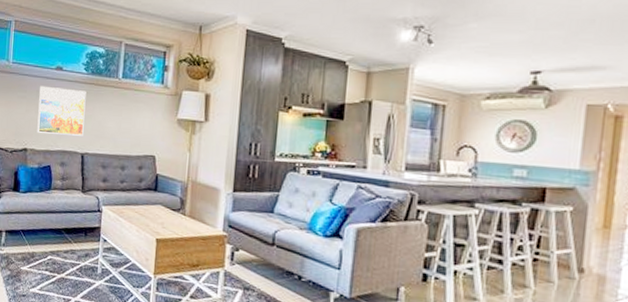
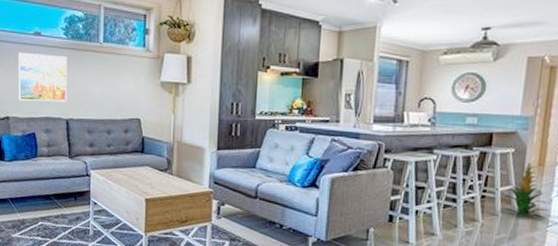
indoor plant: none [556,223,617,291] -> present [499,162,548,219]

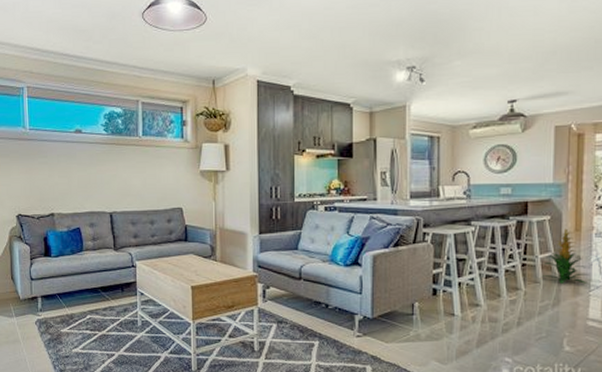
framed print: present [18,52,67,102] -> none [61,149,110,198]

